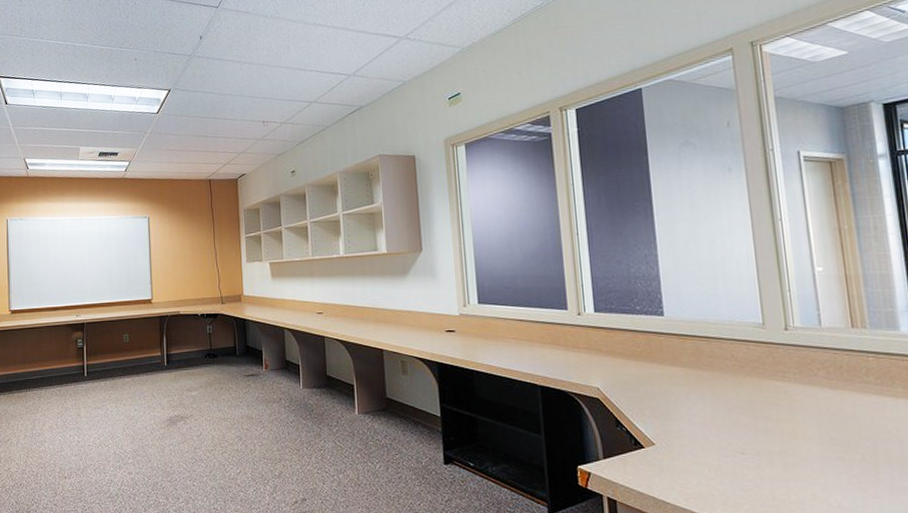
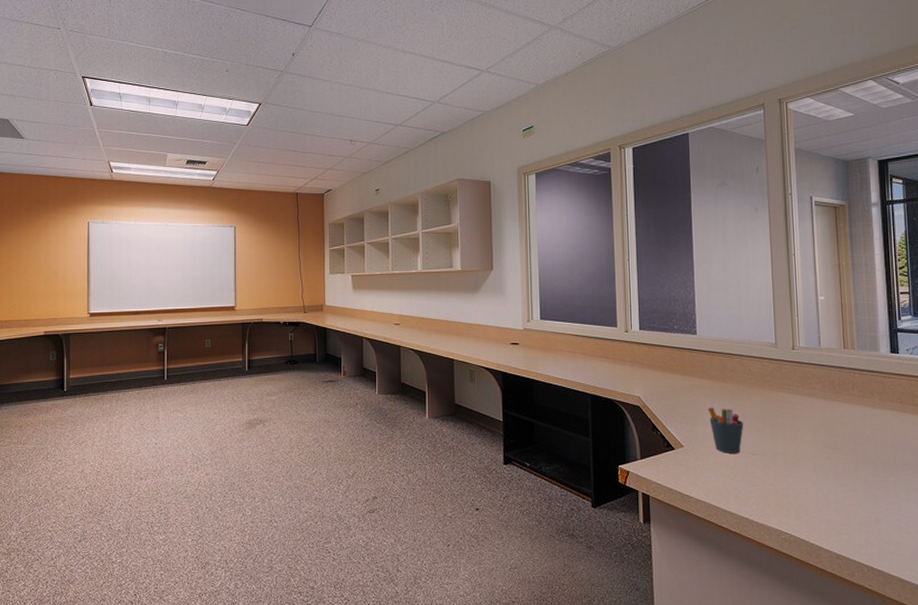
pen holder: none [682,398,729,452] -> present [707,407,744,453]

